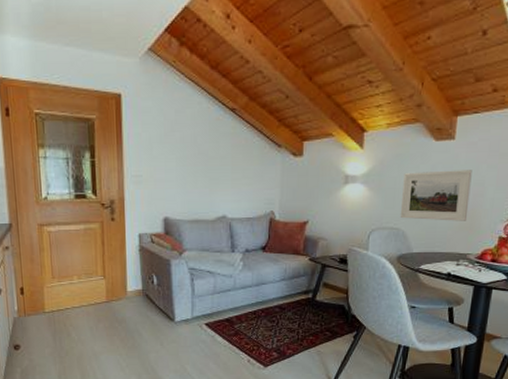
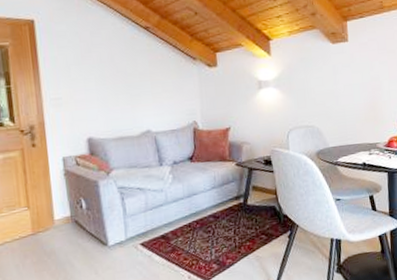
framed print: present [400,170,472,221] -> none [310,67,371,117]

